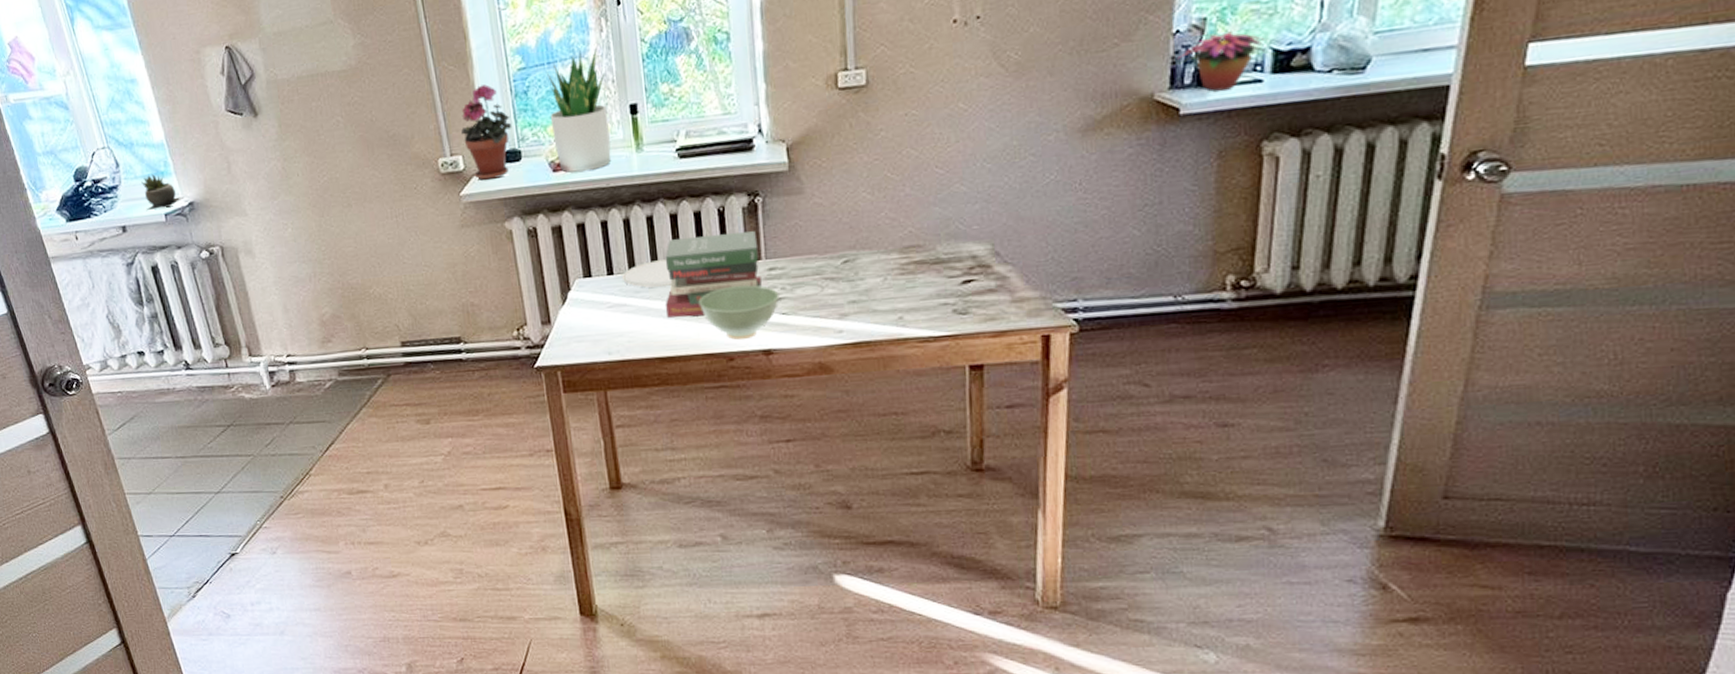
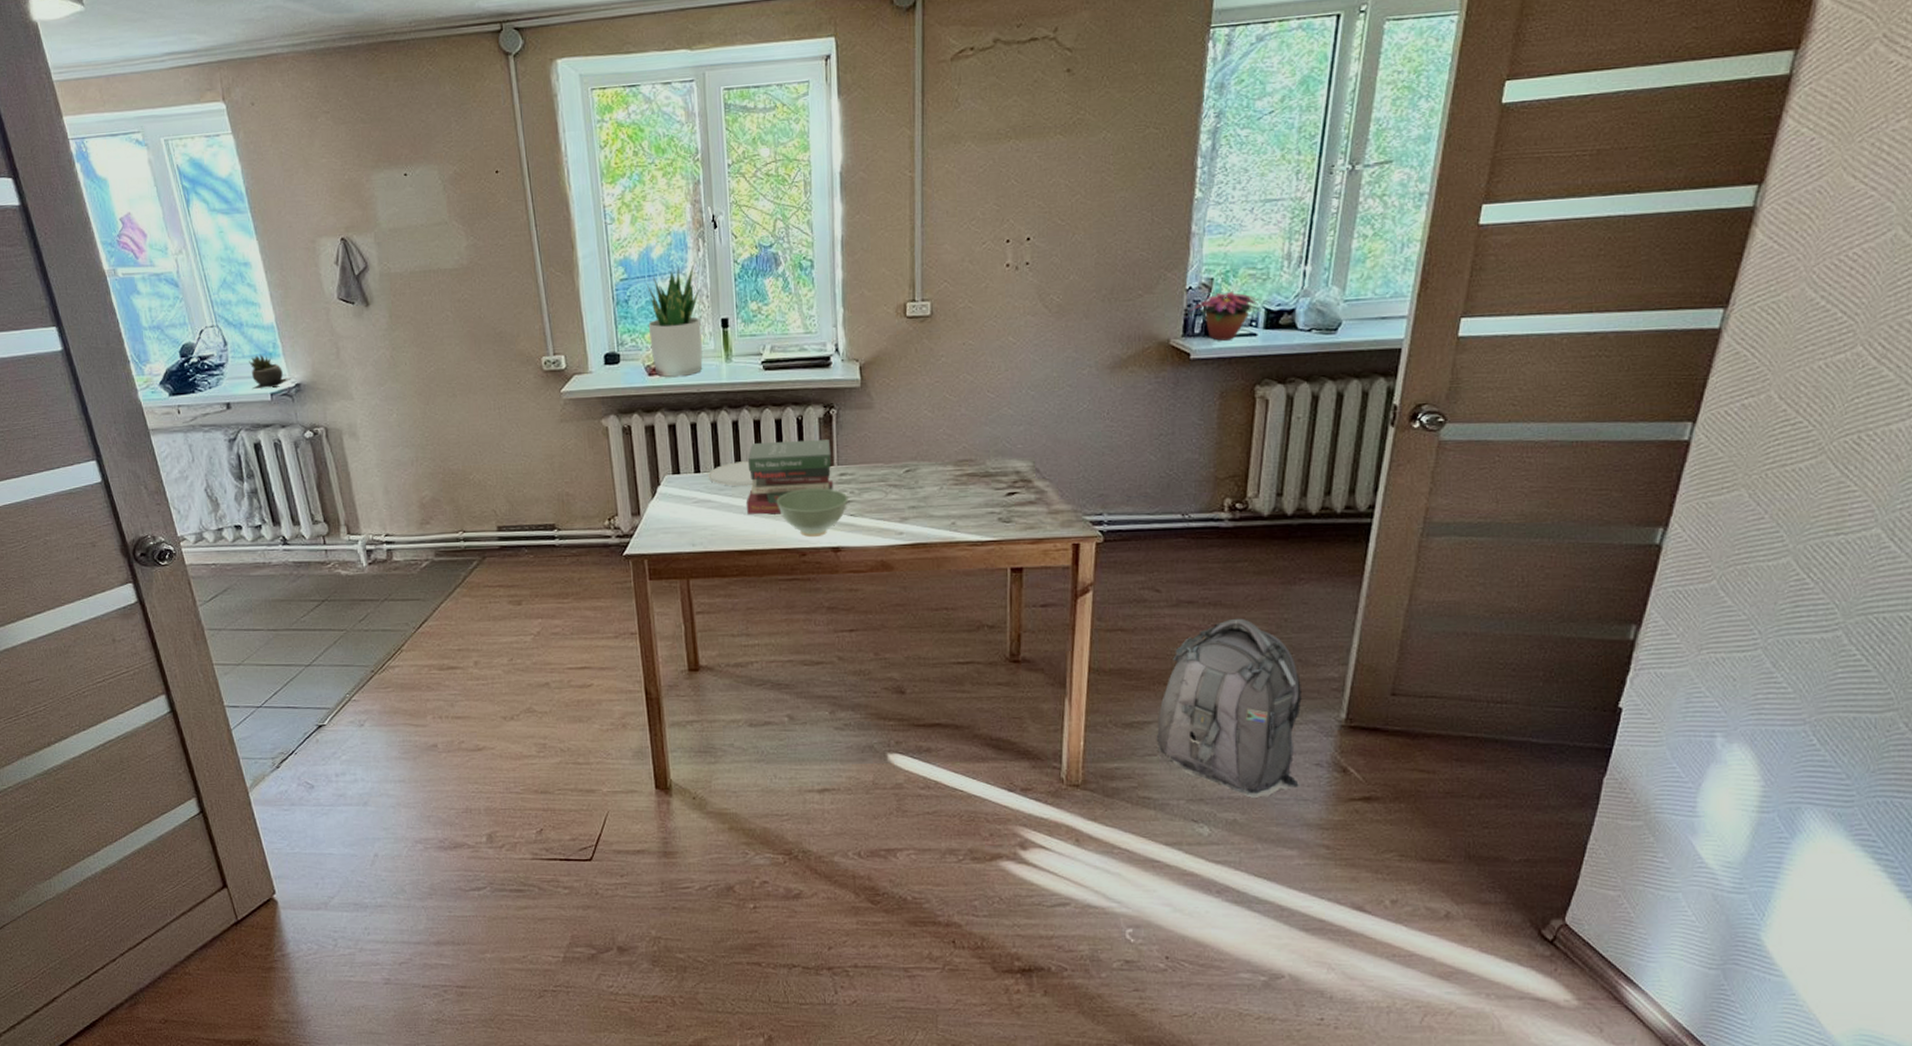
potted plant: present [461,84,511,180] -> none [565,291,612,379]
backpack: none [1148,413,1329,620] -> present [1156,618,1302,798]

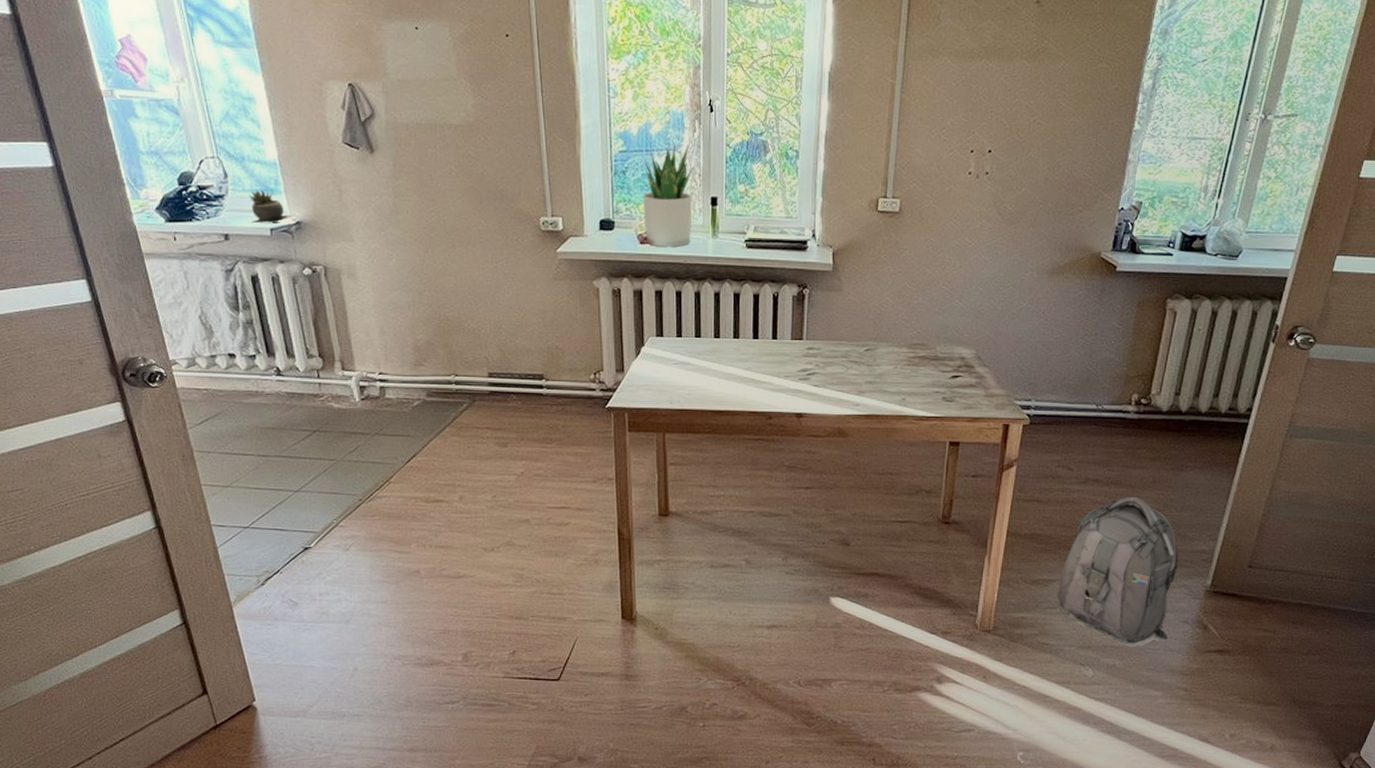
plate: present [707,461,753,487] -> none [688,330,729,353]
books: present [745,440,834,515] -> none [721,314,802,380]
bowl: present [776,488,849,538] -> none [749,359,814,404]
flower arrangement: present [1189,291,1265,341] -> none [1119,215,1181,258]

